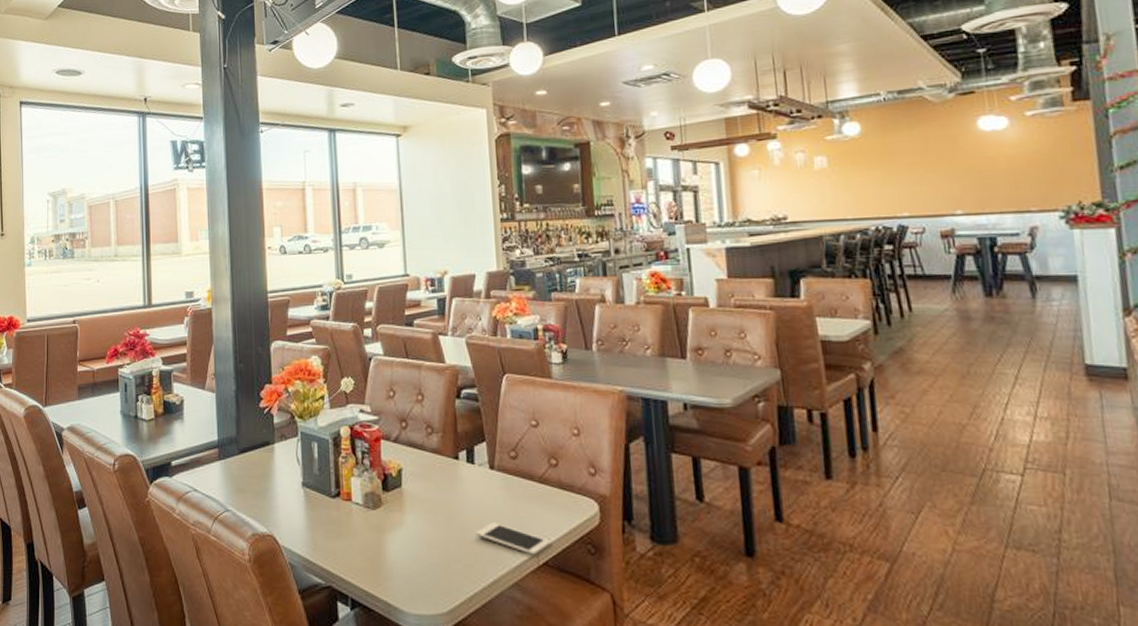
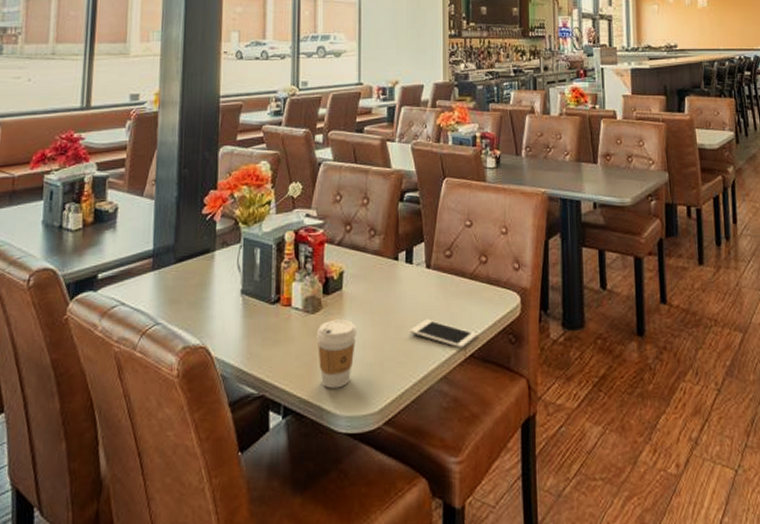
coffee cup: none [378,516,420,585] -> present [316,319,357,389]

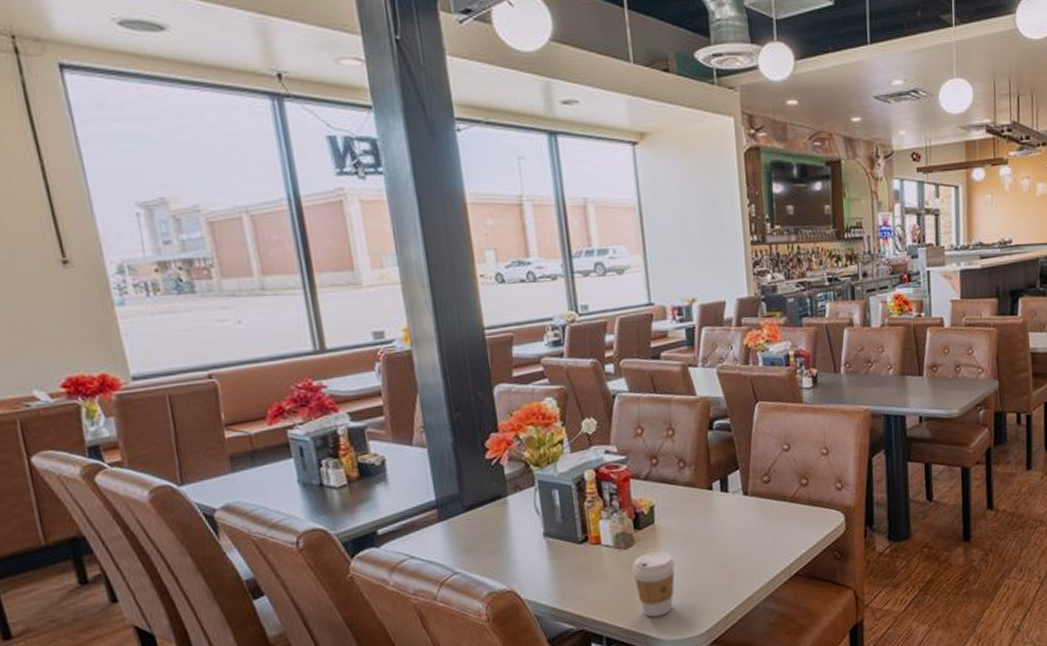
cell phone: present [410,319,477,348] -> none [731,544,801,569]

